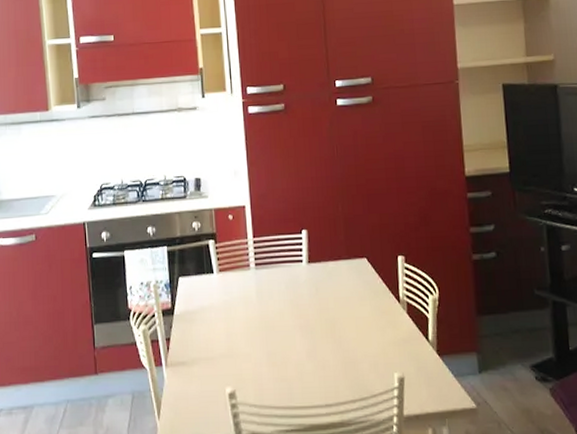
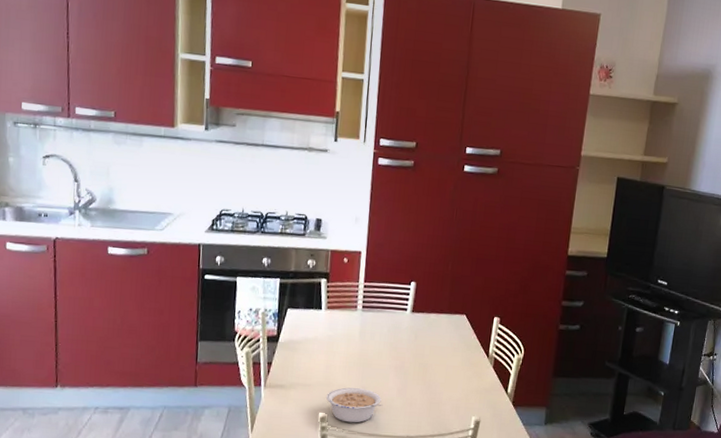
legume: none [232,355,294,396] -> present [326,387,383,423]

